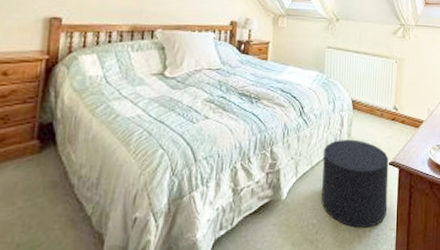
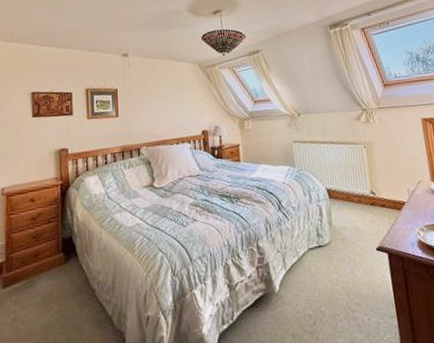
stool: present [321,139,389,228] -> none [307,227,384,317]

